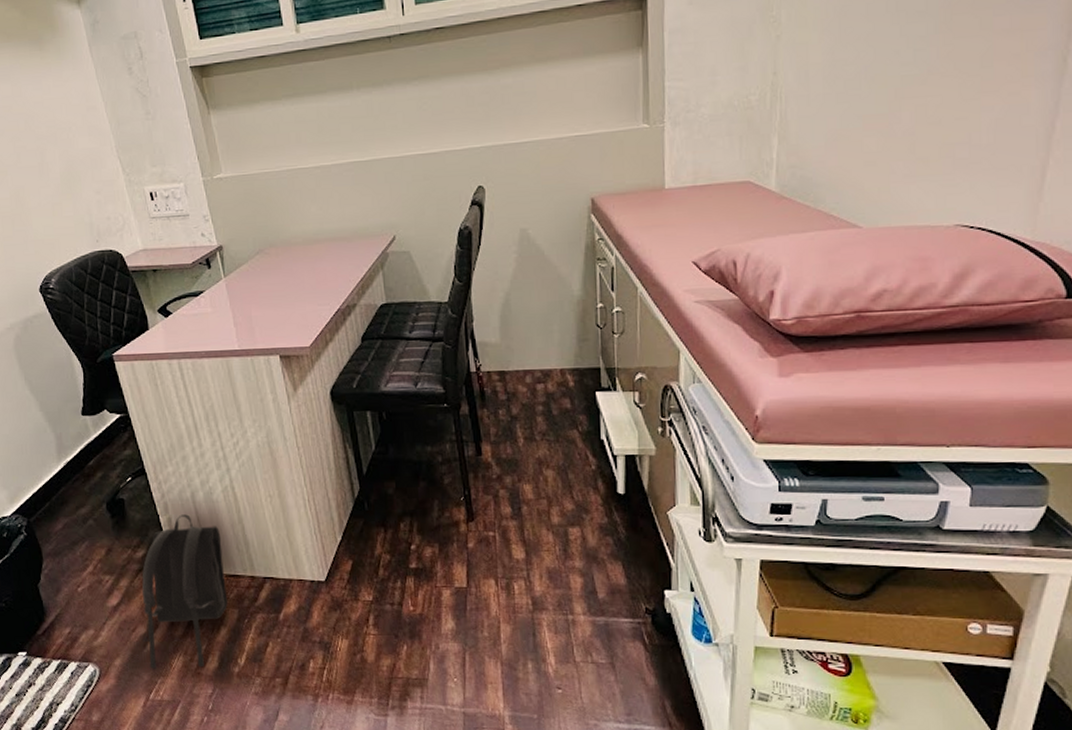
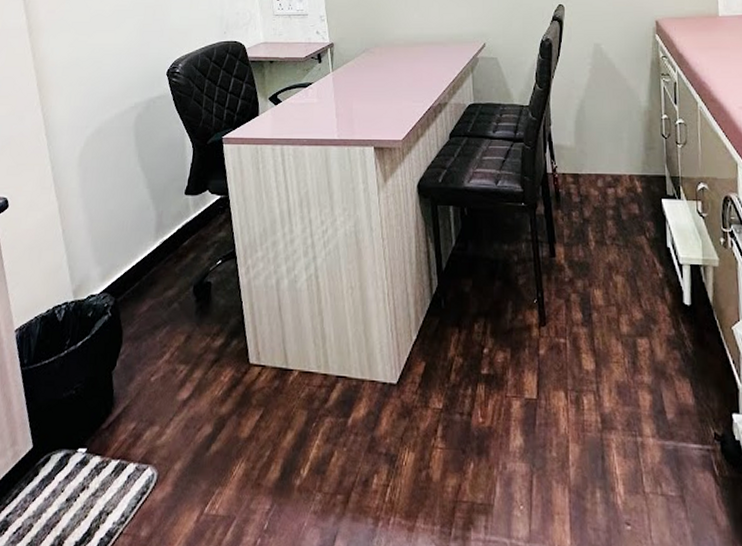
backpack: present [141,514,228,669] -> none [209,302,300,476]

